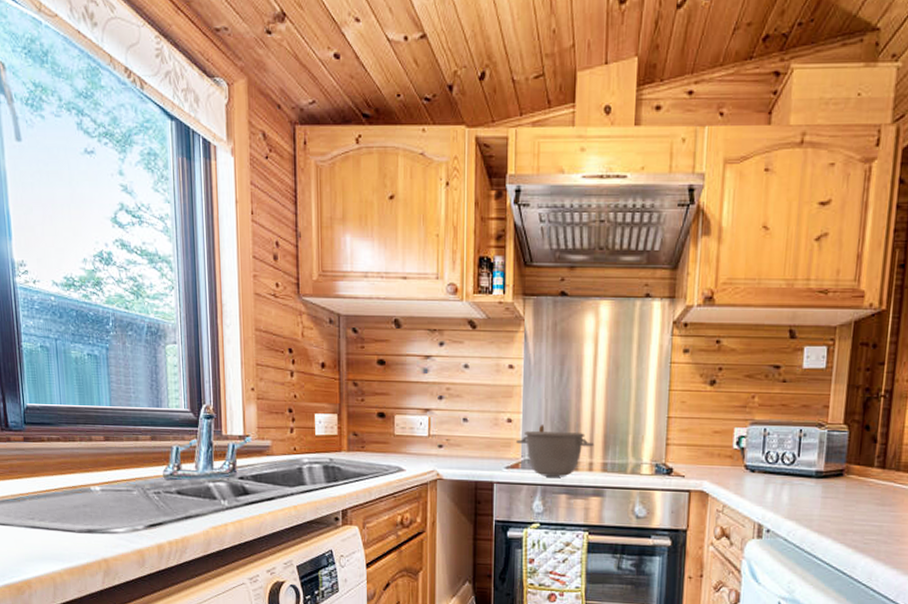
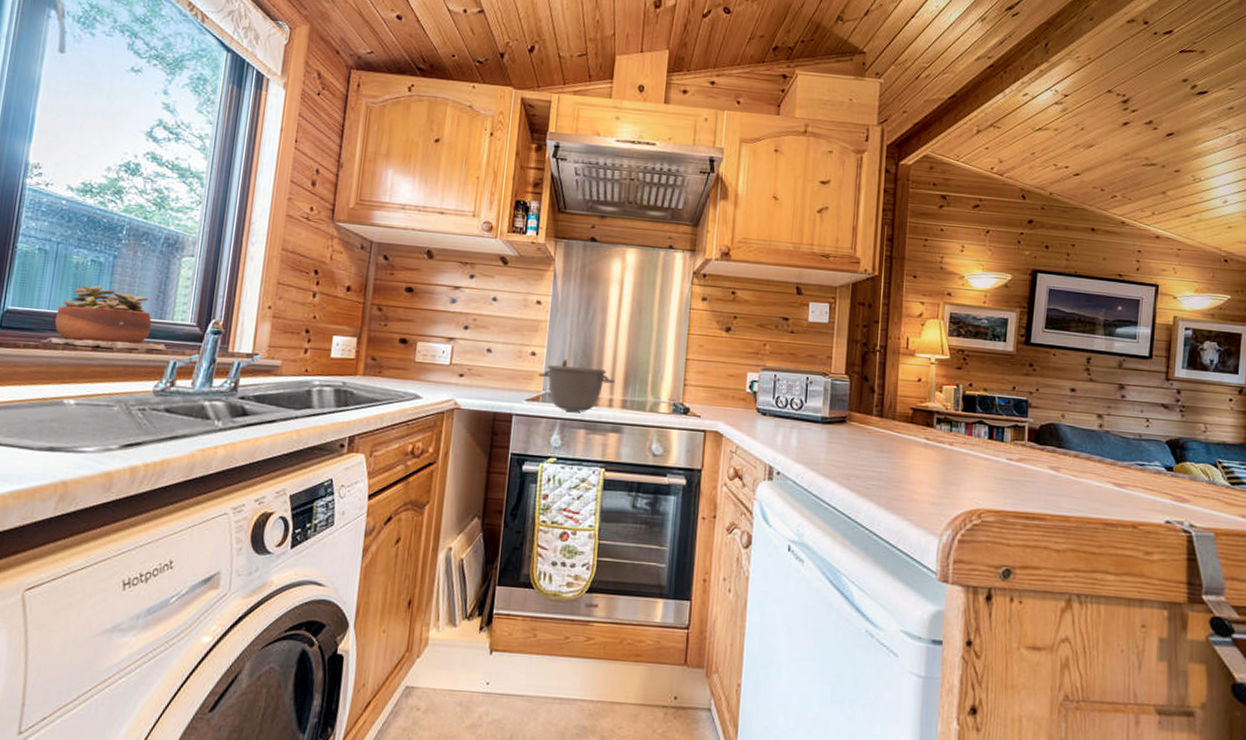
succulent plant: none [56,378,168,438] -> present [35,285,166,350]

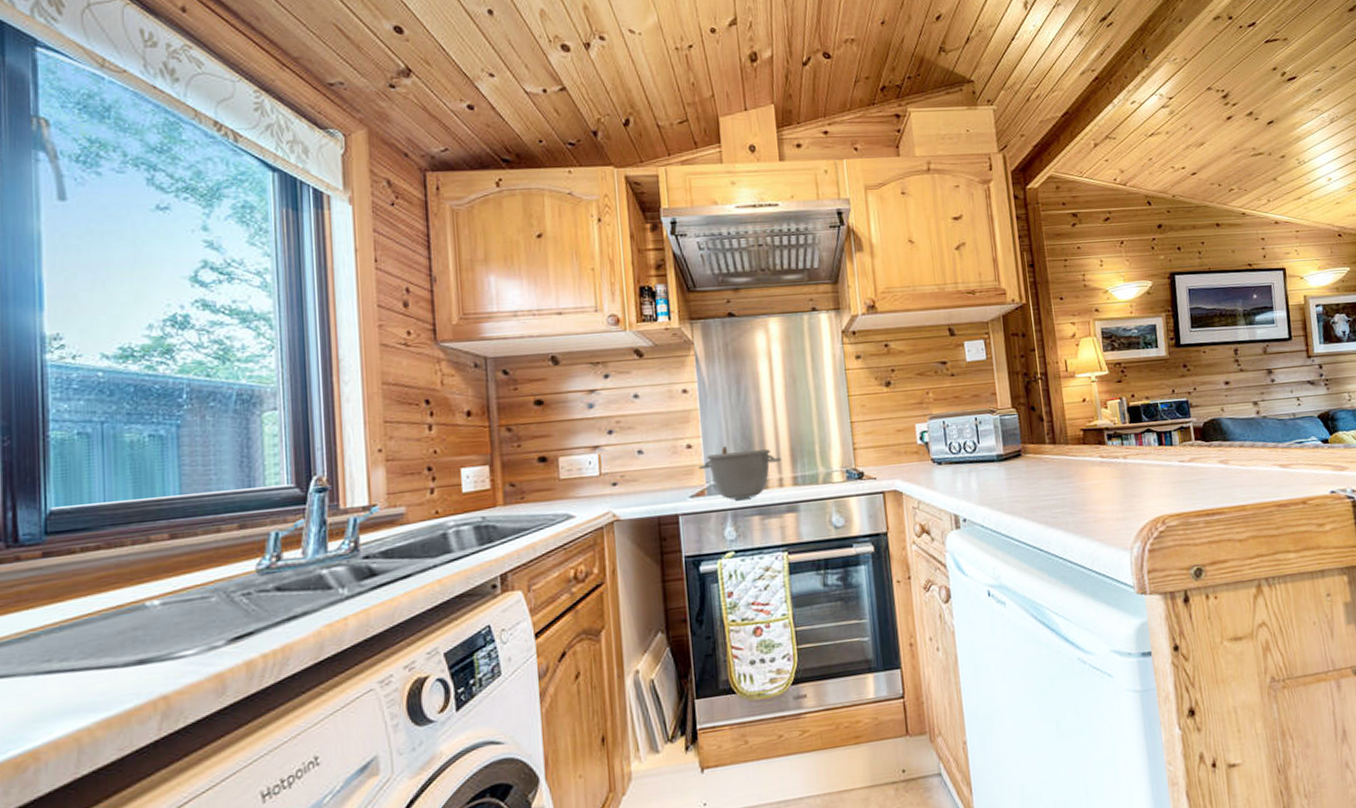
succulent plant: present [35,285,166,350] -> none [94,462,263,541]

